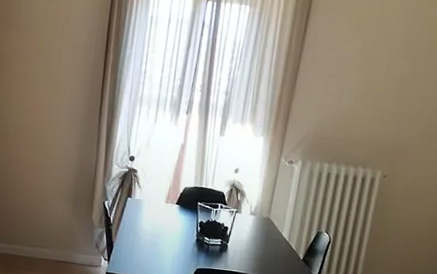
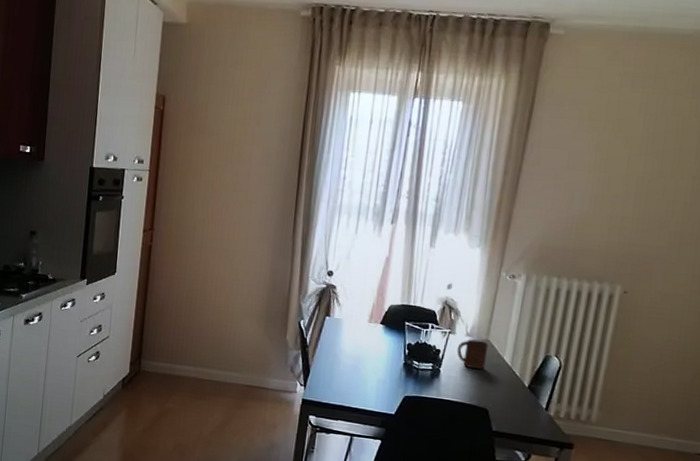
cup: none [242,217,270,245] -> present [457,339,489,370]

